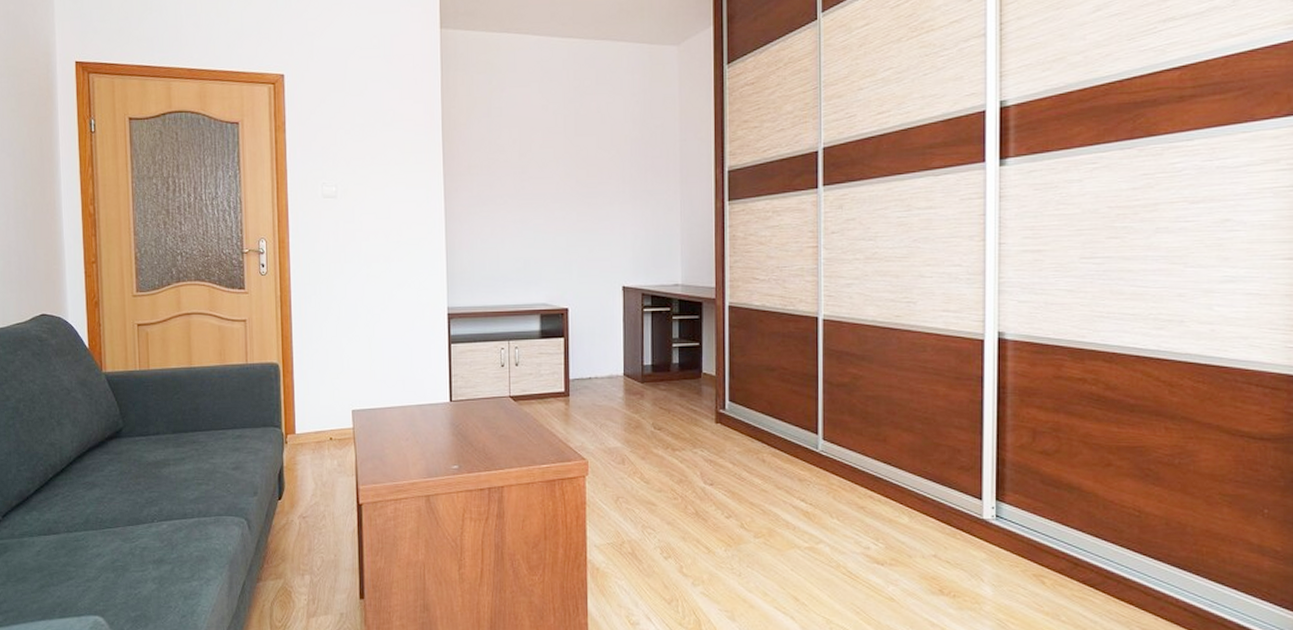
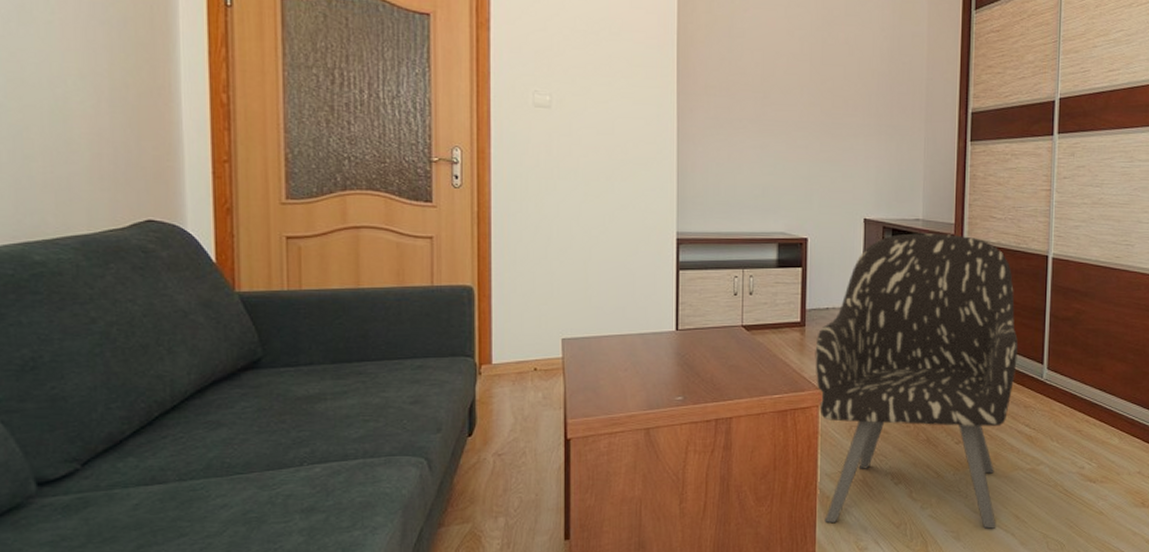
armchair: none [579,298,789,610] -> present [815,233,1018,529]

